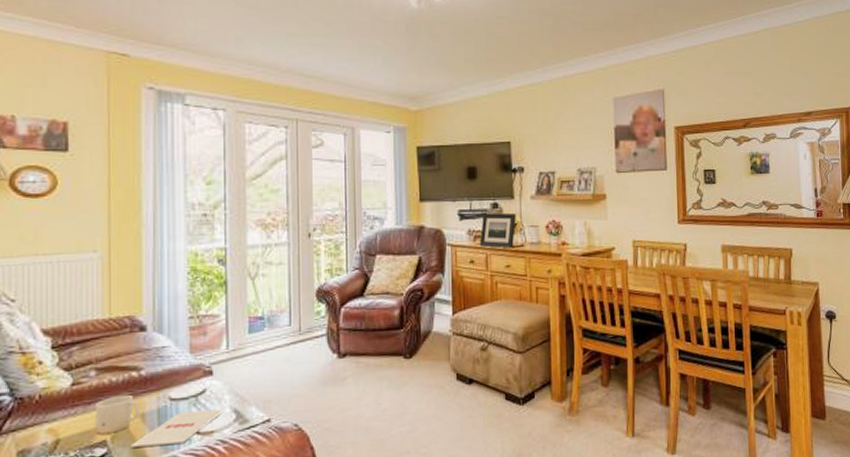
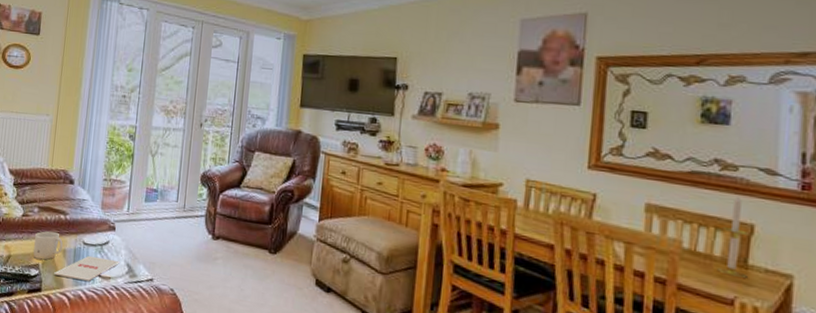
picture frame: present [479,213,516,249] -> none [353,126,395,166]
candle: none [772,228,792,293] -> present [715,196,749,279]

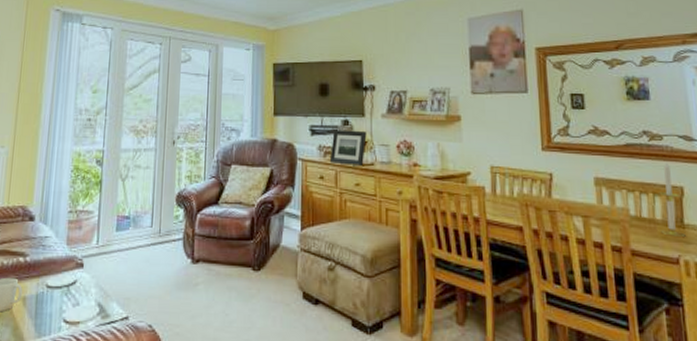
magazine: present [54,255,121,281] -> none [12,300,91,330]
picture frame: none [353,126,395,166] -> present [329,130,367,167]

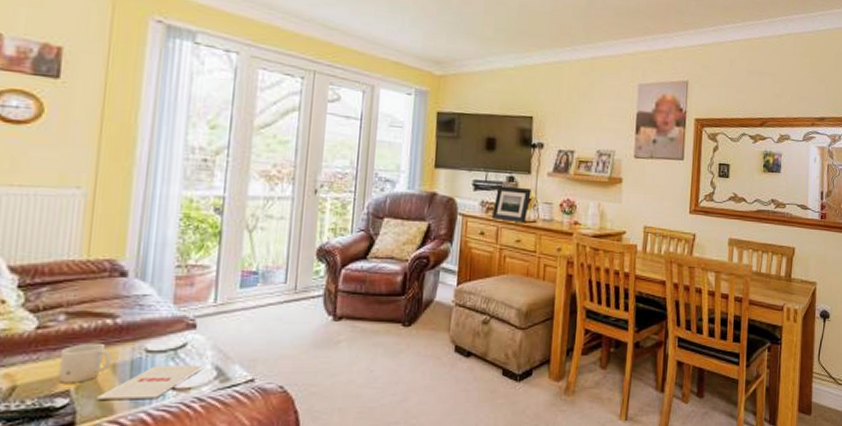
magazine: none [12,300,91,330] -> present [97,365,206,399]
candle: present [659,162,686,238] -> none [772,227,792,290]

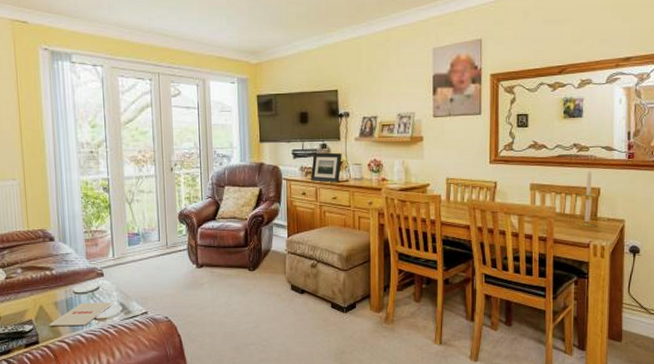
mug: present [57,342,113,383] -> none [22,287,54,315]
candle: none [772,227,792,290] -> present [577,169,597,228]

